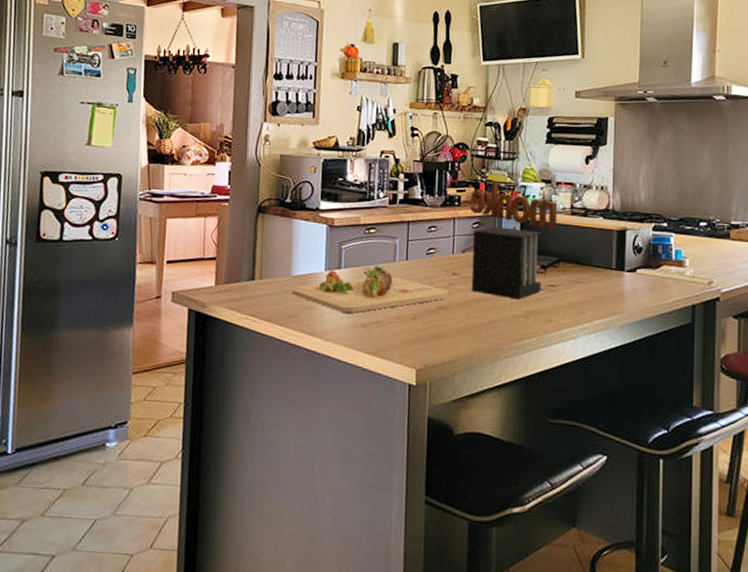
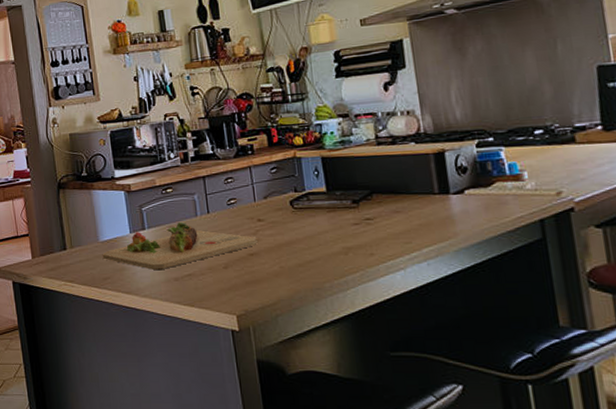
knife block: present [470,180,558,300] -> none [263,123,364,238]

